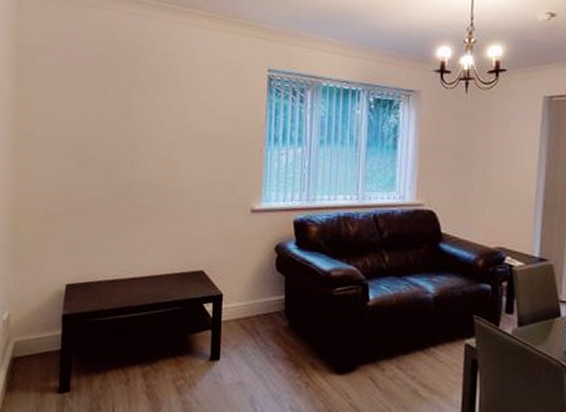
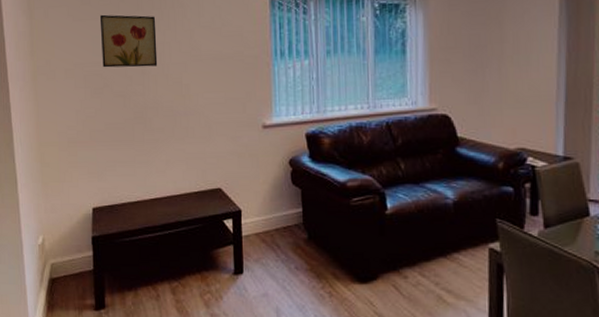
wall art: none [90,86,150,143] -> present [99,14,158,68]

